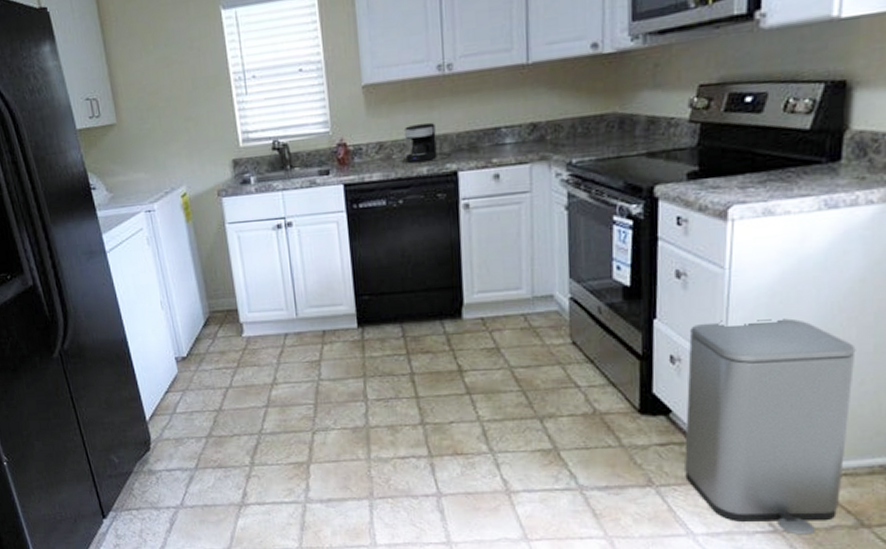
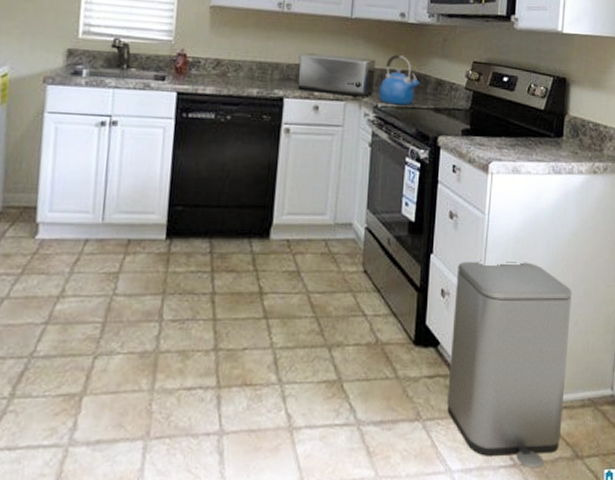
coffee maker: present [401,122,450,164] -> none [234,49,279,86]
toaster: none [470,107,565,159] -> present [297,52,376,98]
kettle: none [571,95,625,158] -> present [378,54,420,106]

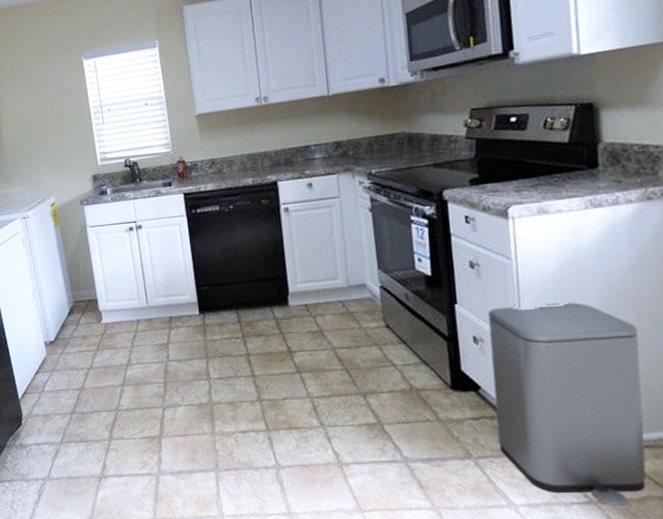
toaster: present [297,52,376,98] -> none [284,129,365,172]
kettle: present [378,54,420,106] -> none [369,119,413,169]

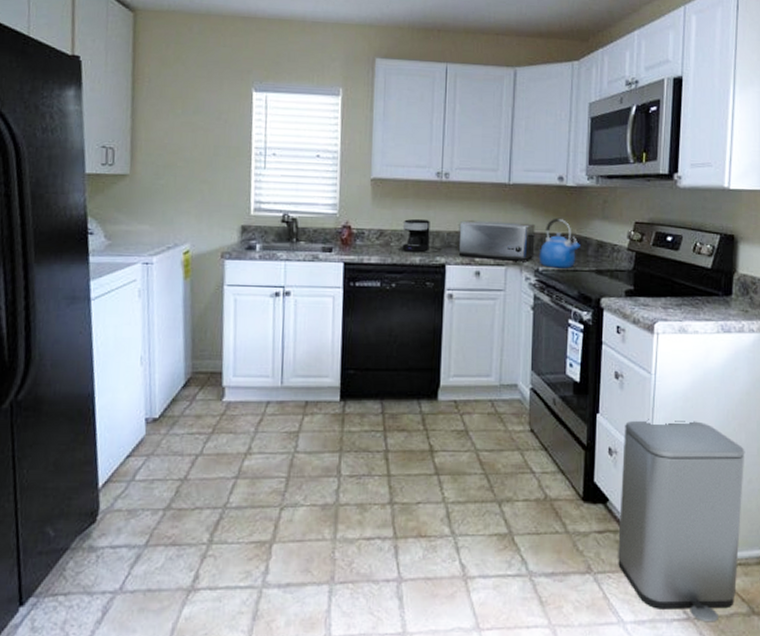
coffee maker: none [230,142,270,177] -> present [397,218,440,254]
toaster: none [284,129,365,172] -> present [458,219,535,263]
kettle: none [369,119,413,169] -> present [539,218,580,268]

